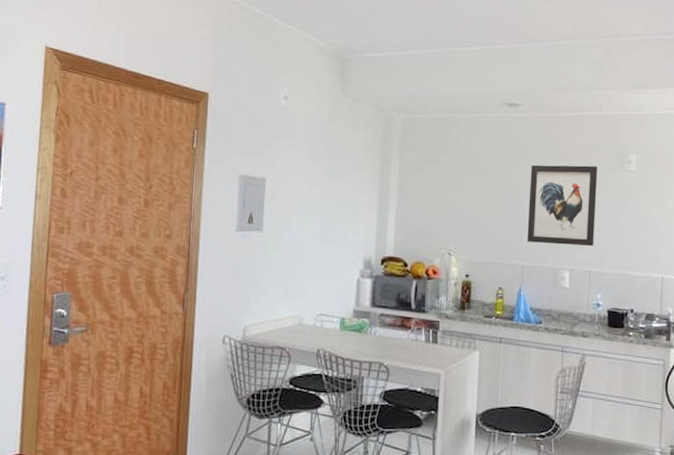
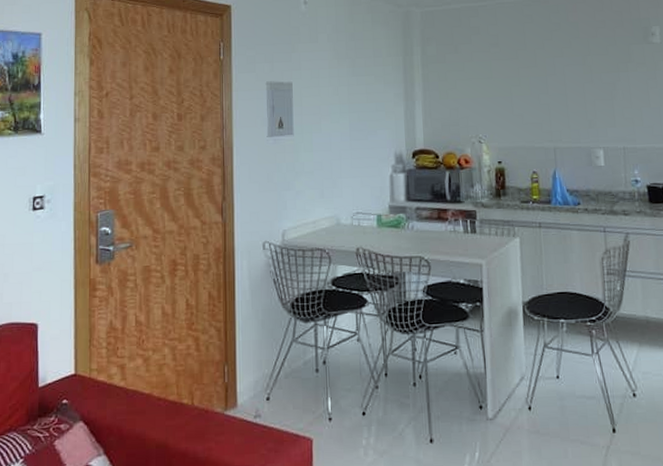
wall art: present [527,165,598,247] -> none [553,41,626,124]

